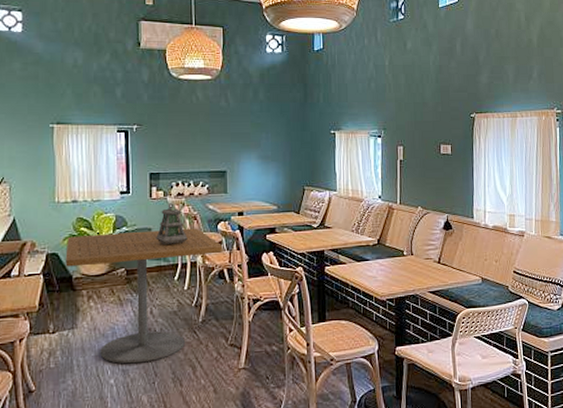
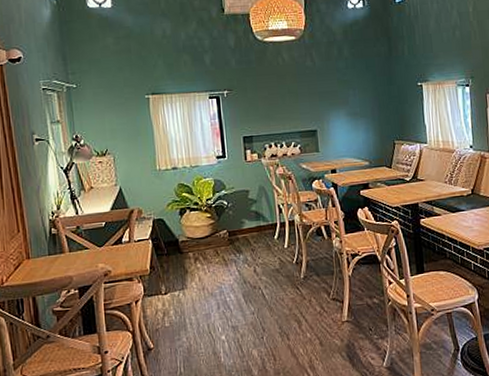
dining table: present [65,228,223,364] -> none [170,187,319,321]
lantern: present [156,203,188,246] -> none [254,164,284,206]

